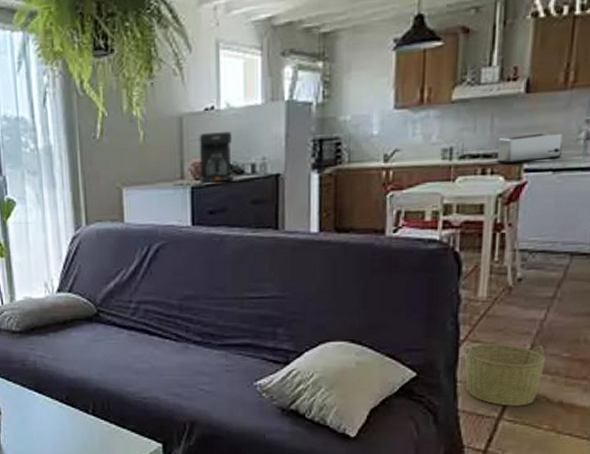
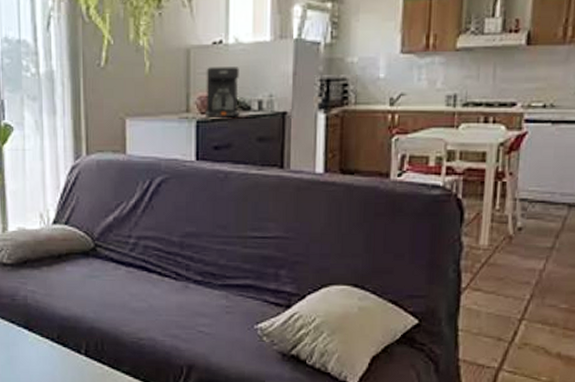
basket: present [464,343,546,406] -> none [465,292,545,357]
toaster: present [497,132,563,165] -> none [499,85,561,114]

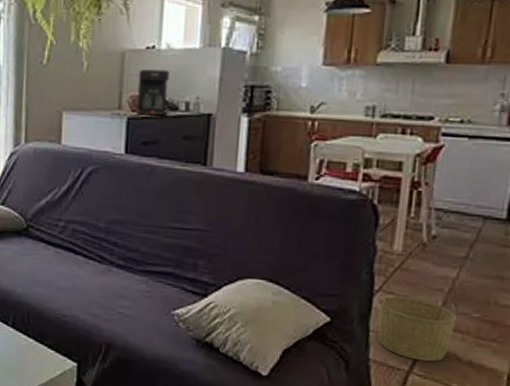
basket: none [465,292,545,357] -> present [378,295,457,362]

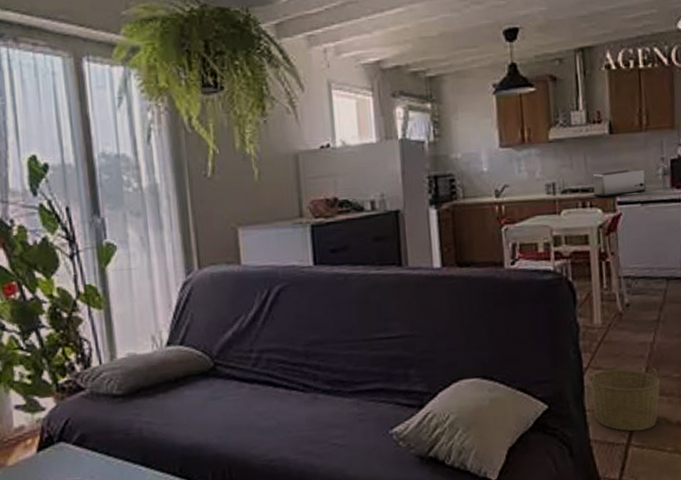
coffee maker: present [135,69,170,116] -> none [316,169,354,221]
toaster: none [416,101,479,127] -> present [592,168,646,198]

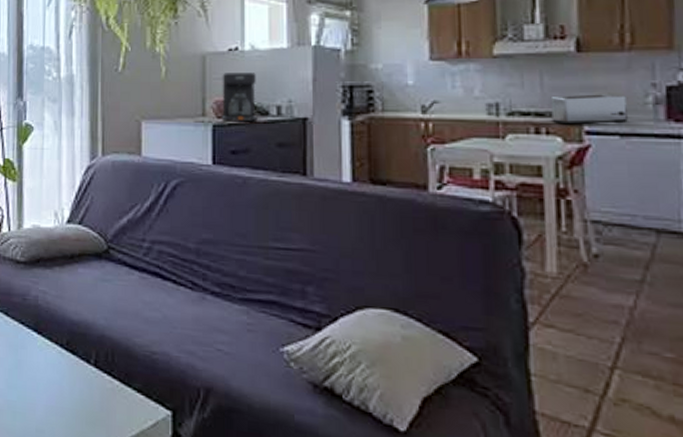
coffee maker: none [316,169,354,221] -> present [221,72,258,122]
basket: present [588,367,661,432] -> none [535,329,644,417]

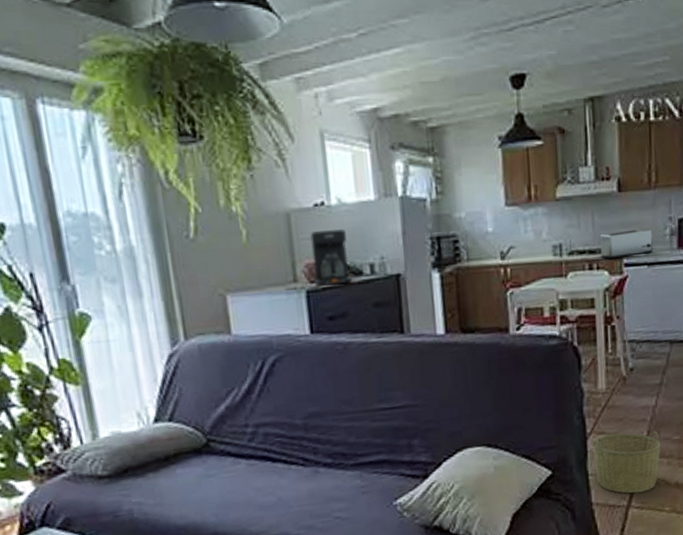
basket: none [535,329,644,417] -> present [592,431,661,494]

